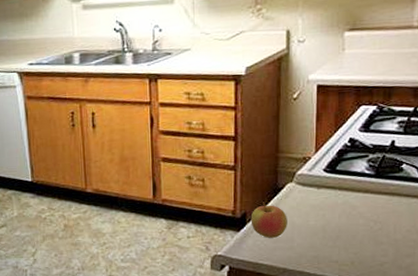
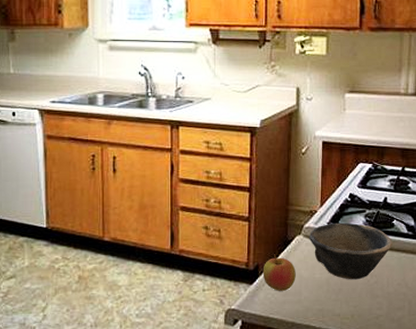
bowl: none [303,169,401,227] -> present [309,222,392,280]

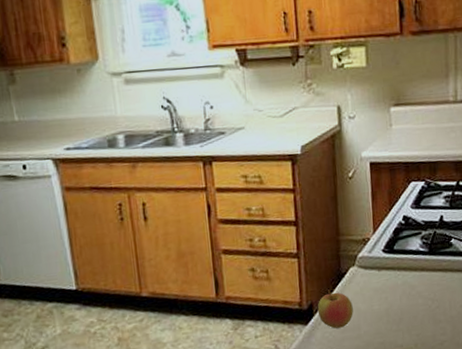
bowl: present [309,222,392,280] -> none [364,247,452,308]

